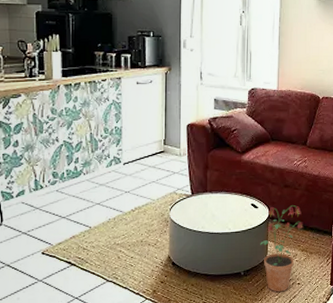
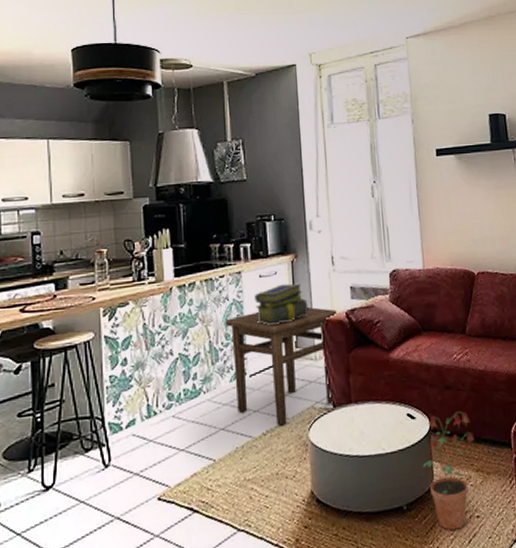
side table: none [105,112,201,205] -> present [225,306,337,426]
stack of books: none [132,91,177,125] -> present [255,283,309,326]

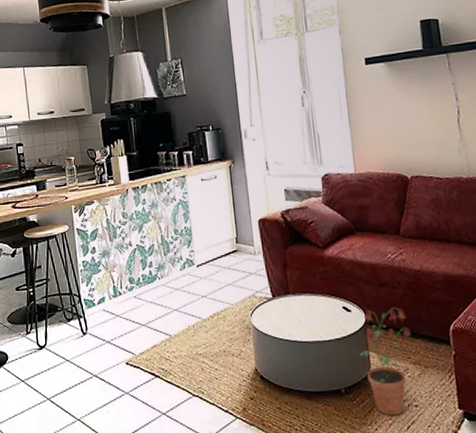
side table: present [225,306,337,426] -> none [173,207,273,311]
stack of books: present [255,283,309,326] -> none [198,186,247,223]

